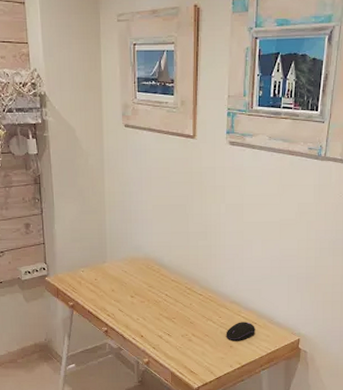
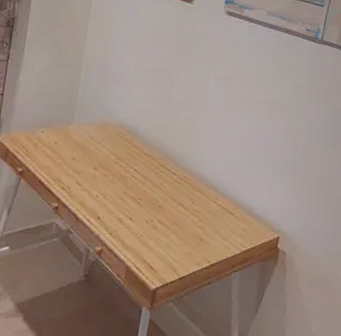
computer mouse: present [226,322,255,341] -> none [197,210,232,234]

